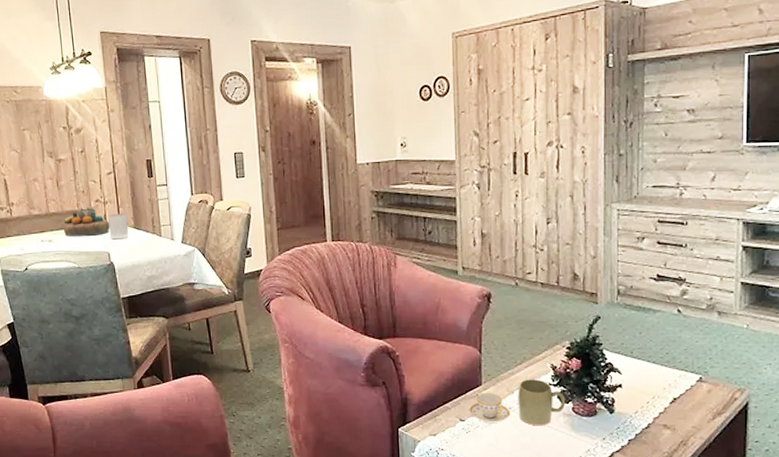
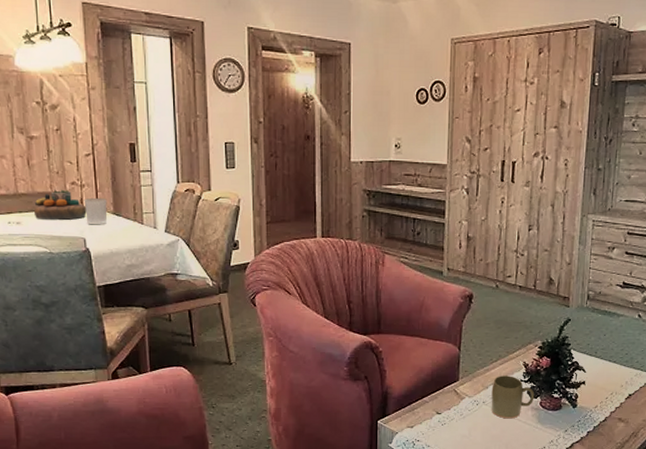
teacup: present [469,393,510,422] -> none [446,388,484,415]

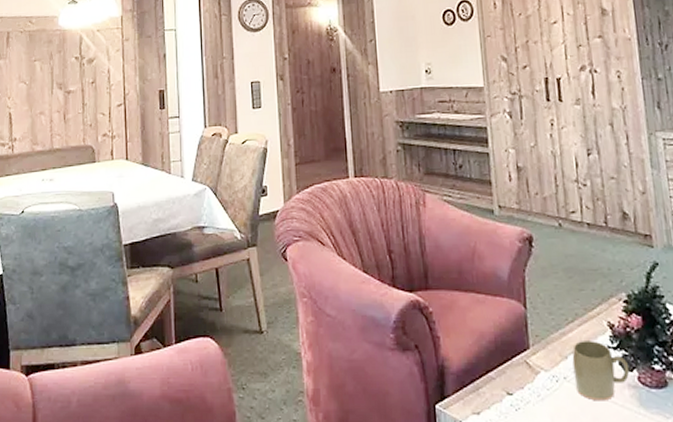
decorative bowl: present [33,189,87,221] -> none [66,142,116,176]
candle holder: present [84,197,108,225] -> none [114,148,136,178]

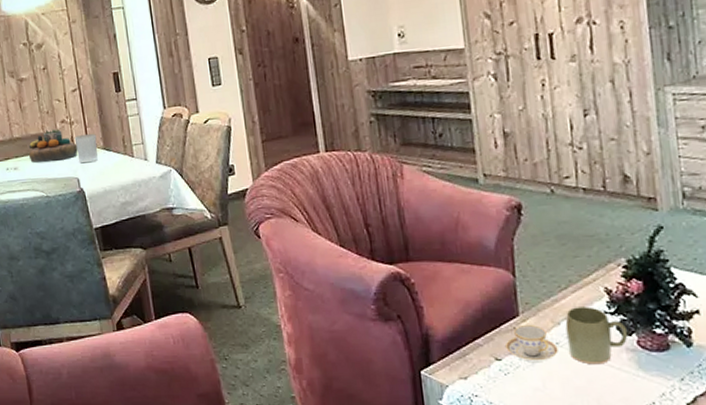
decorative bowl: none [66,142,116,176] -> present [28,129,78,164]
candle holder: none [114,148,136,178] -> present [74,133,98,164]
teacup: none [517,359,566,397] -> present [506,325,559,362]

